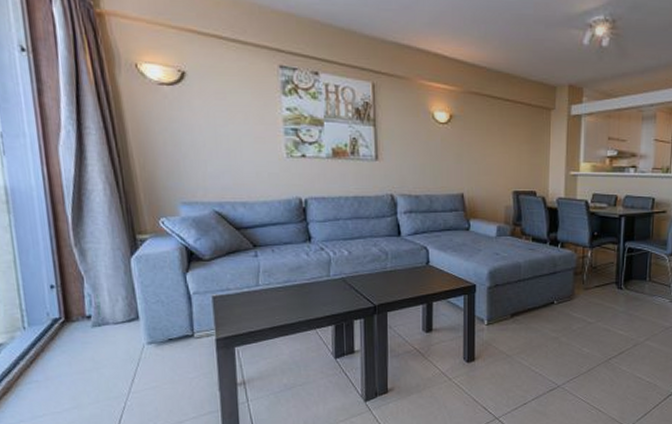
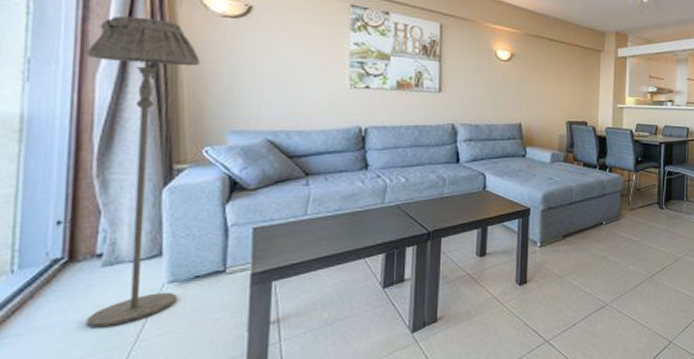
floor lamp: none [46,87,157,380] -> present [85,15,200,328]

